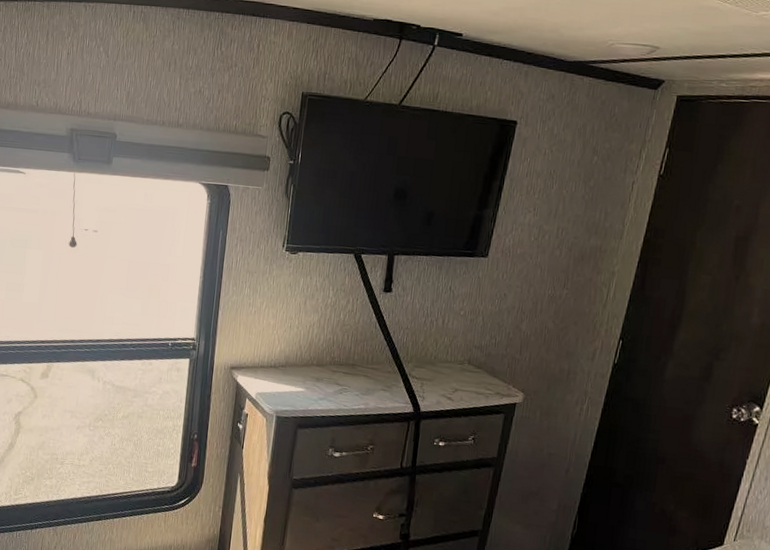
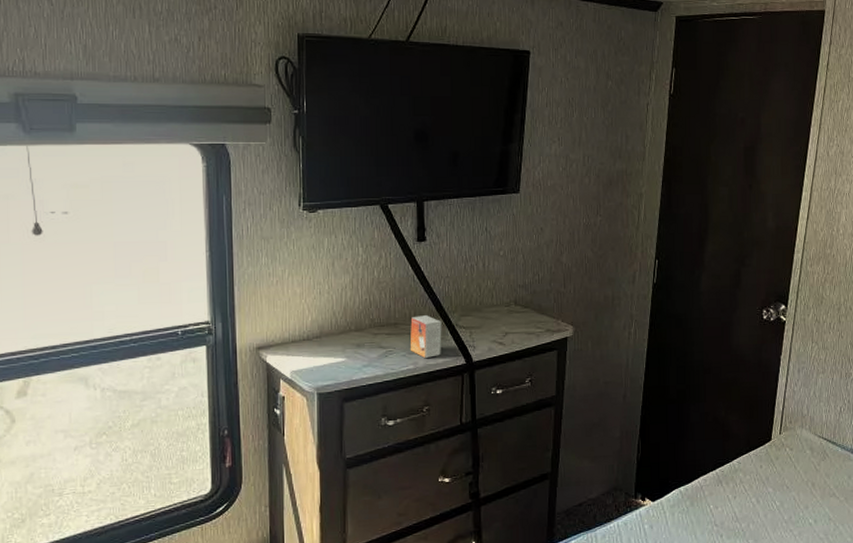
small box: none [363,360,396,402] -> present [409,315,442,359]

